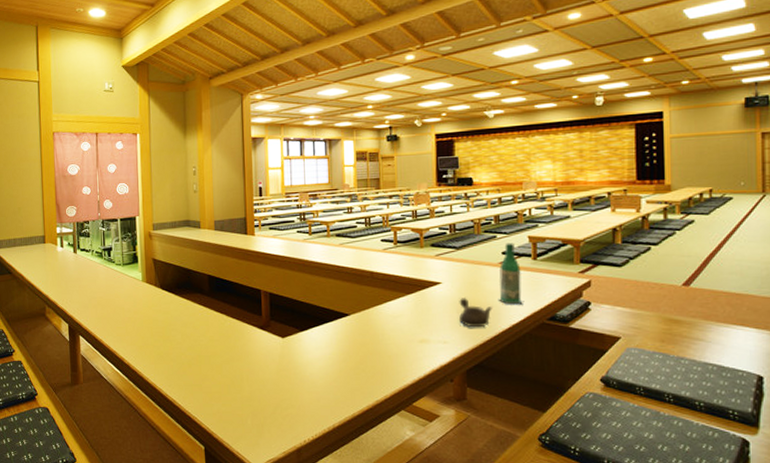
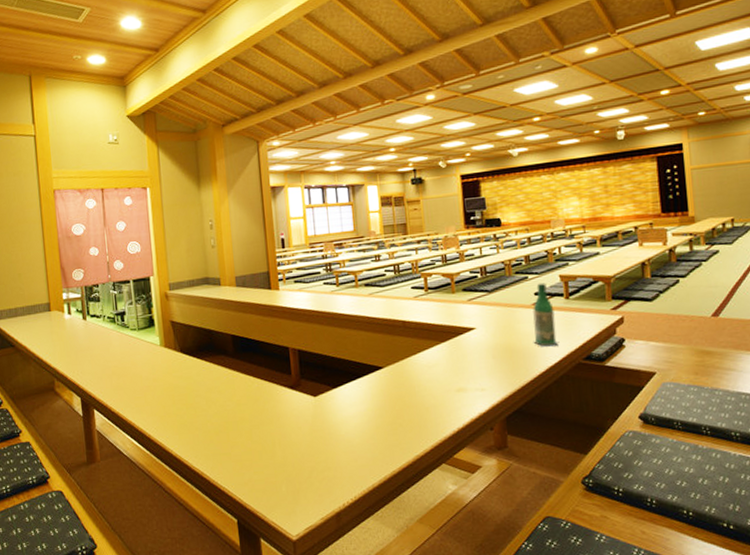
teapot: present [458,298,492,328] -> none [494,342,528,373]

